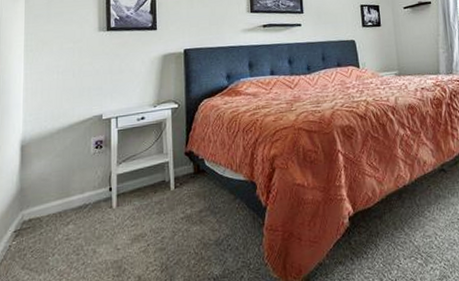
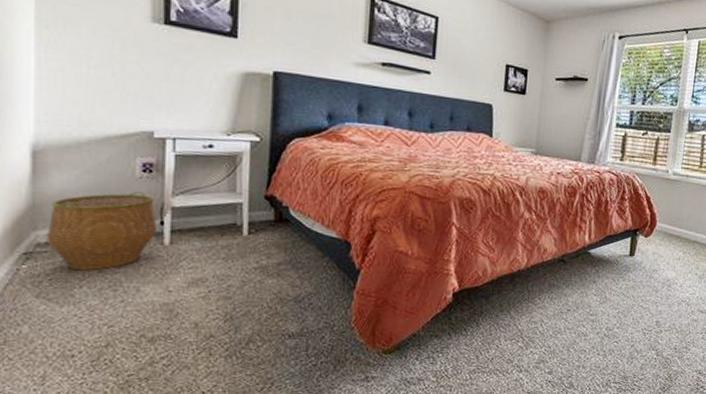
basket: none [29,165,107,241] -> present [46,192,157,271]

